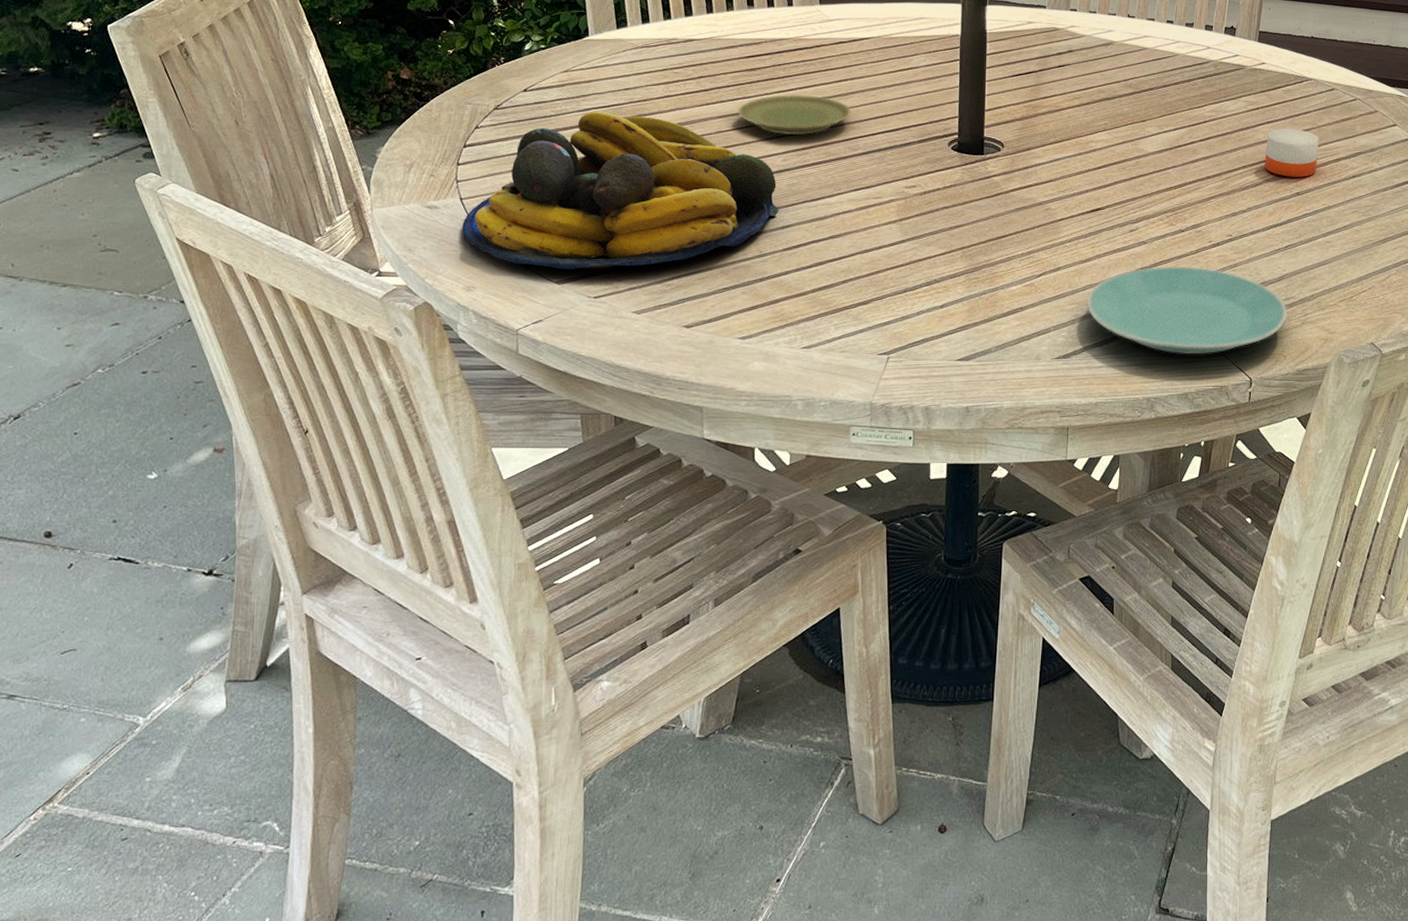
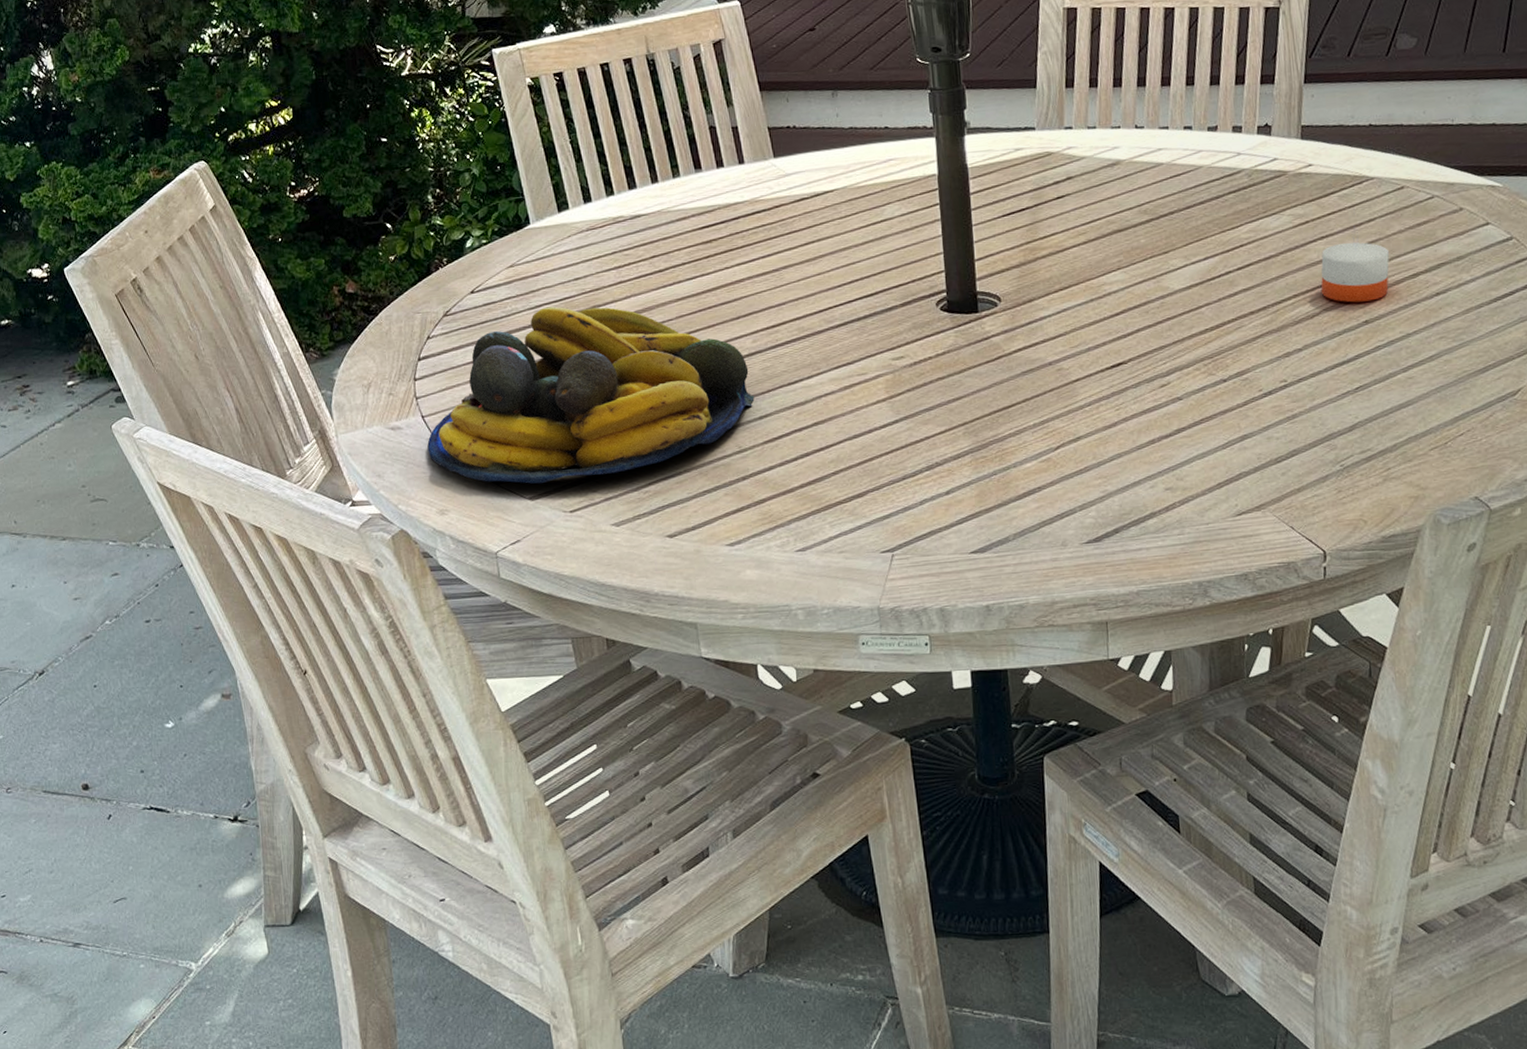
plate: present [738,94,851,136] -> none [697,264,823,313]
plate: present [1086,266,1288,354] -> none [1115,422,1365,528]

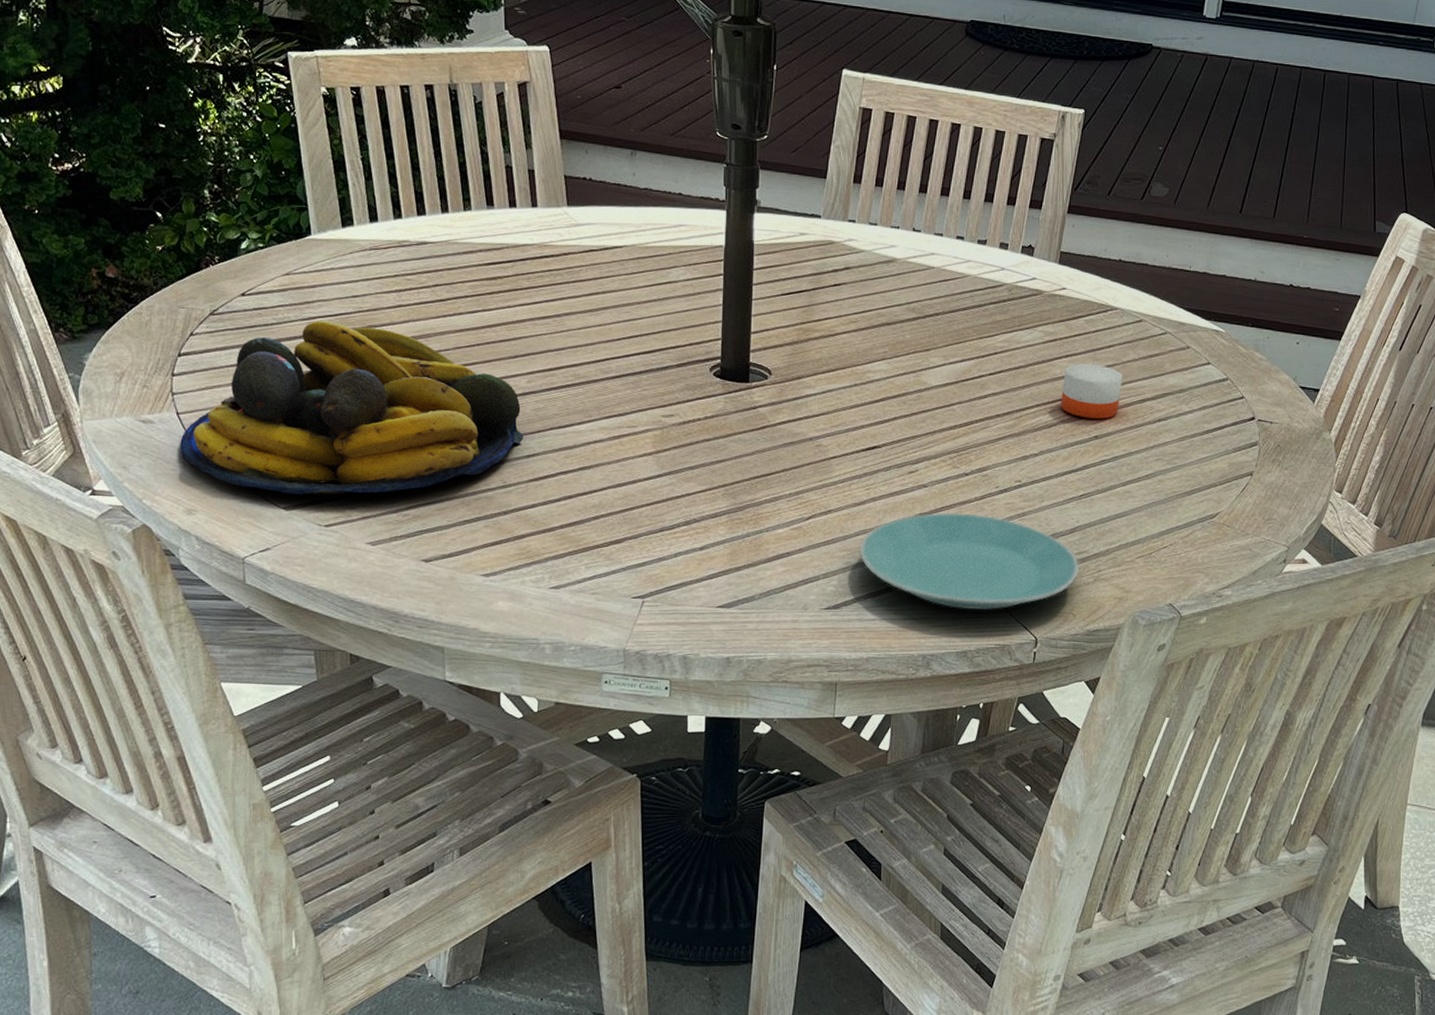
plate: none [1115,422,1365,528] -> present [859,512,1080,610]

